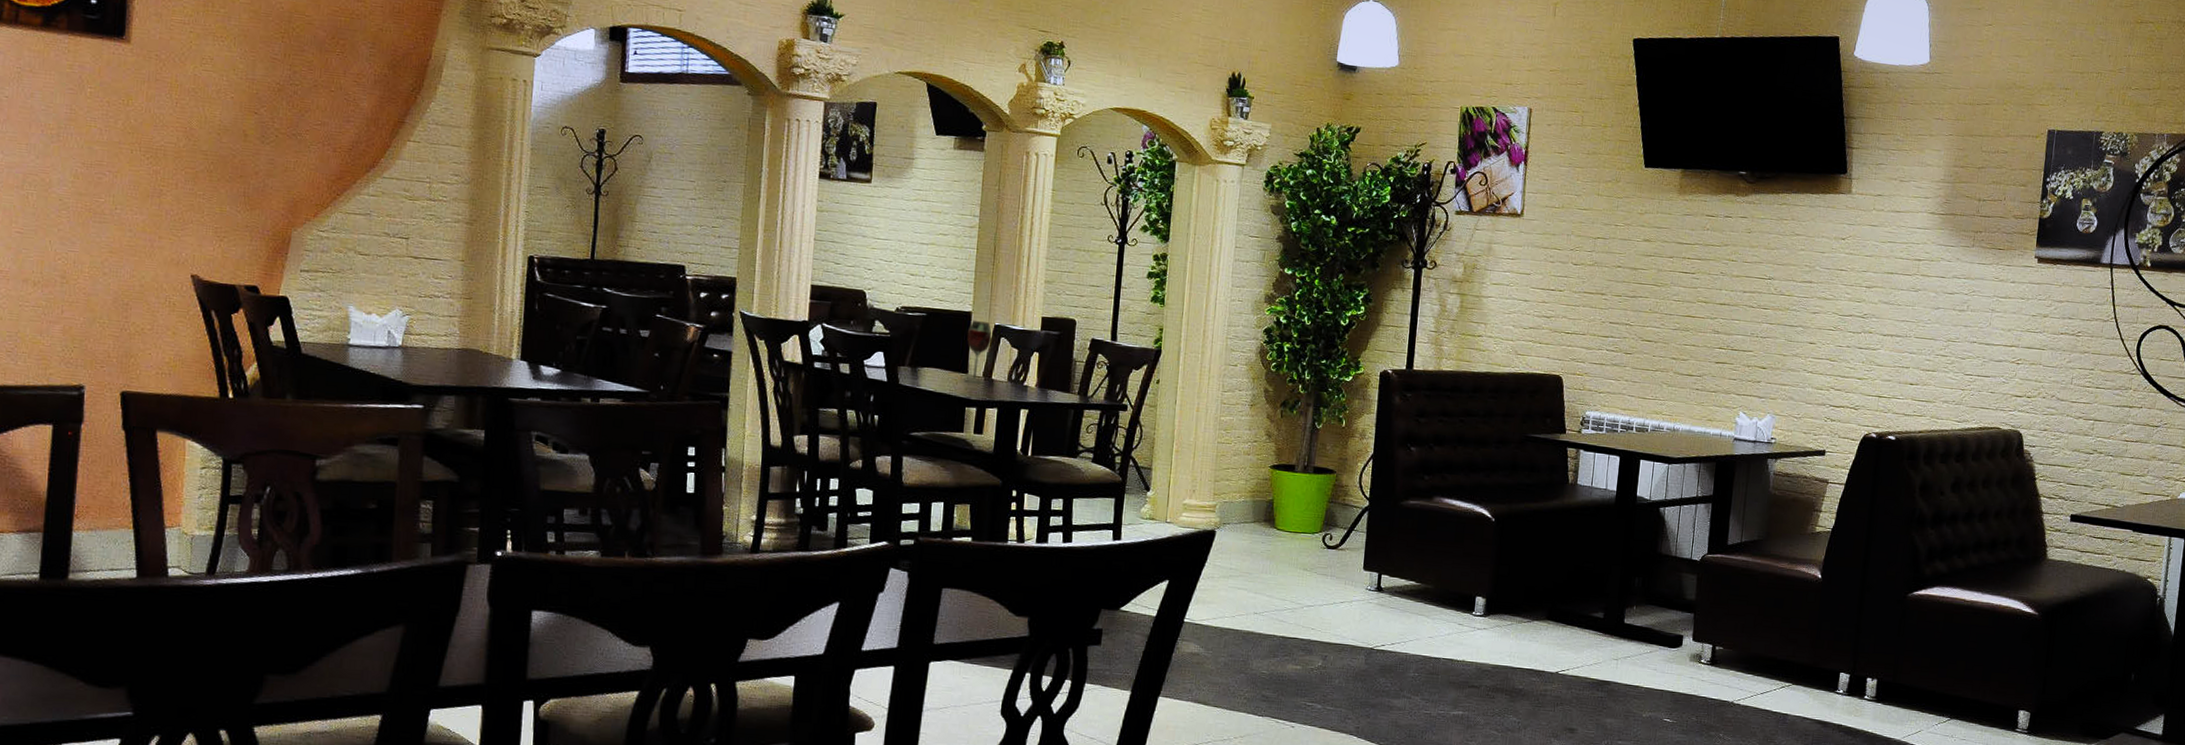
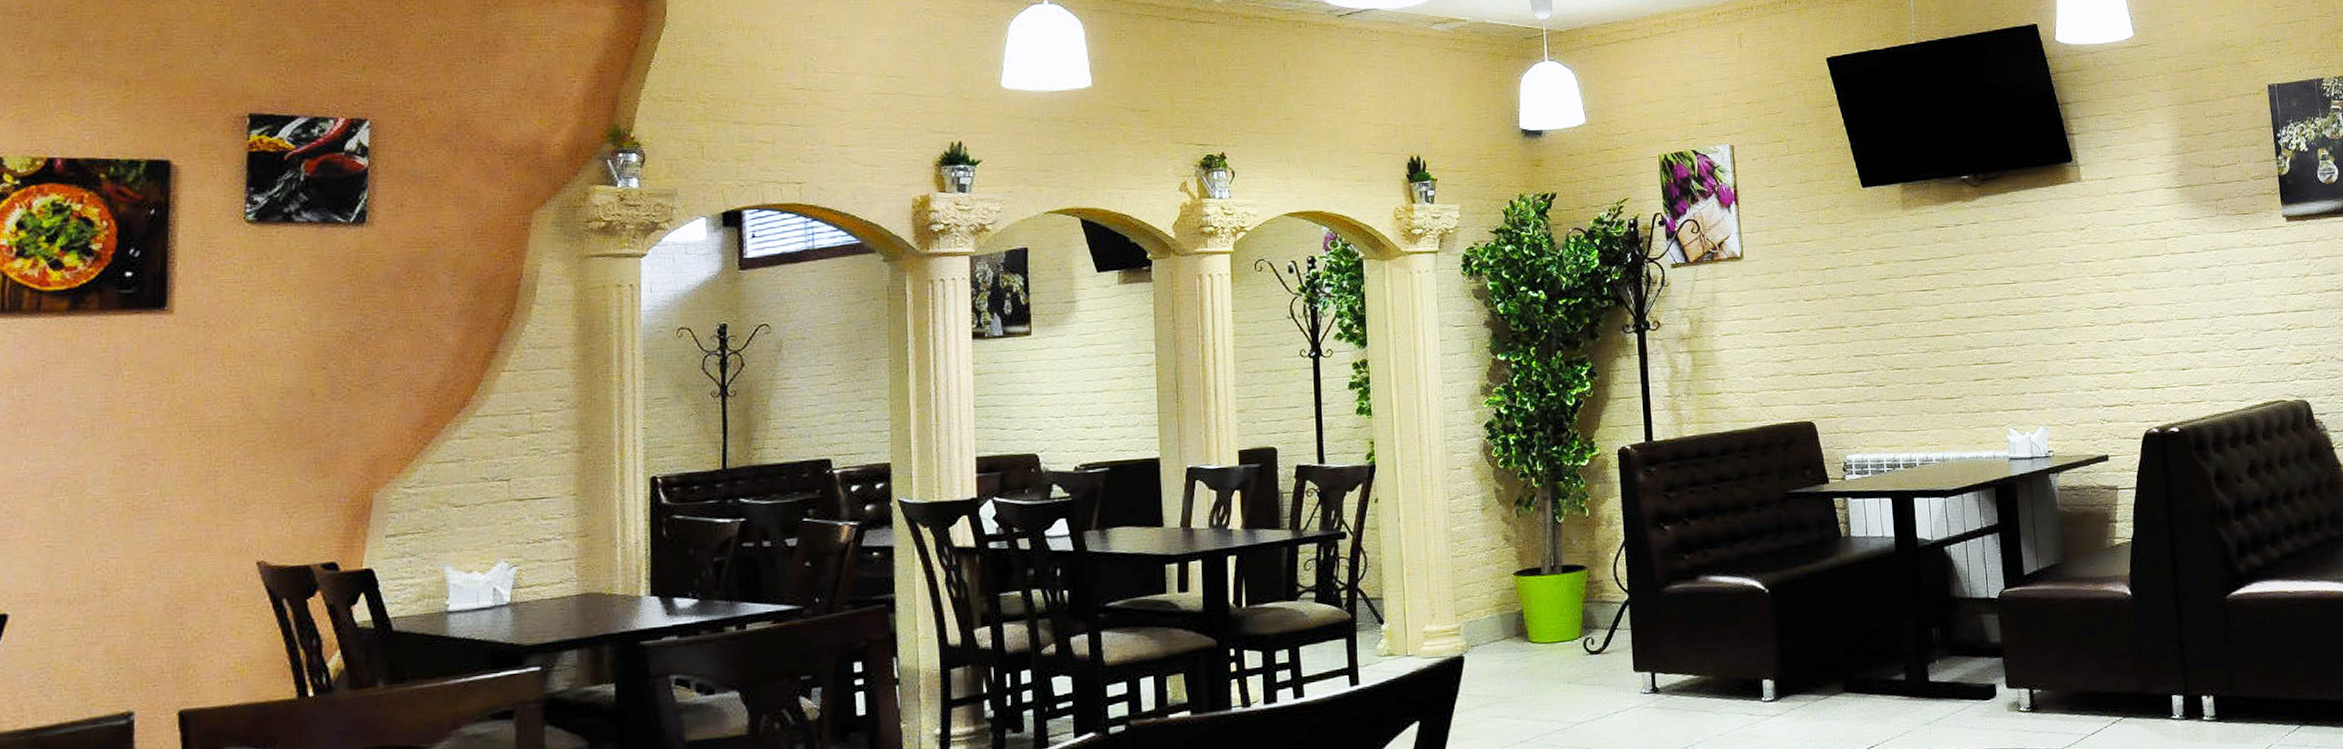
wineglass: present [964,321,992,384] -> none [1157,466,1186,537]

